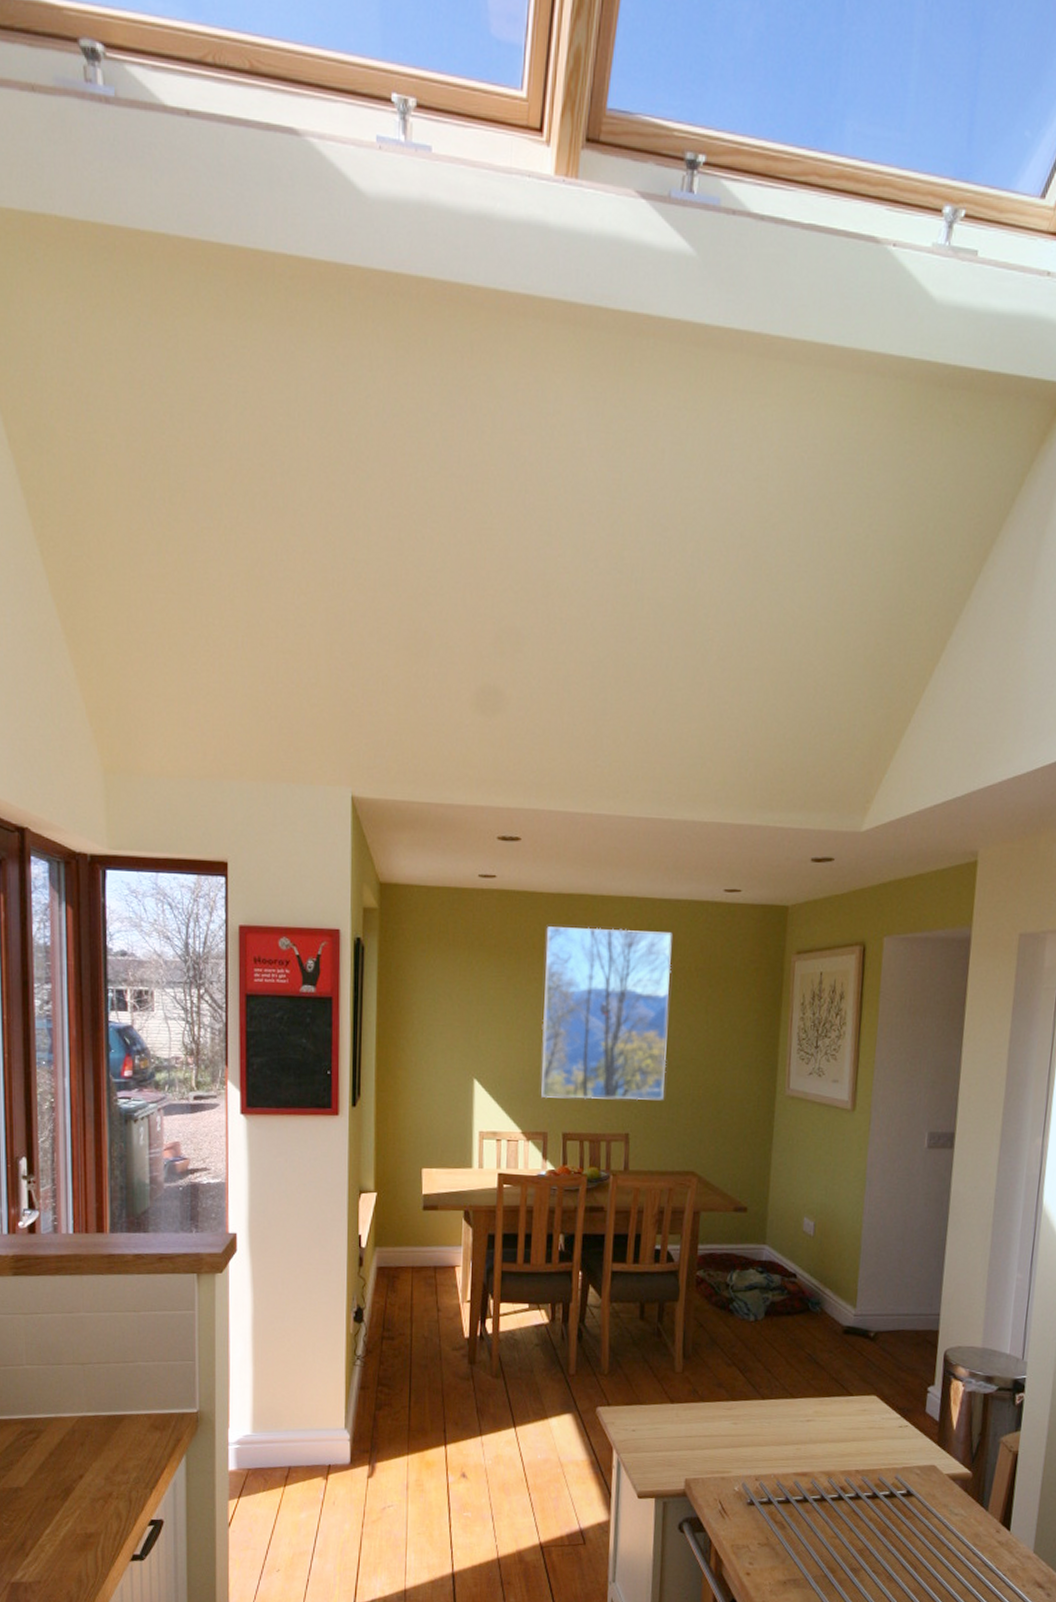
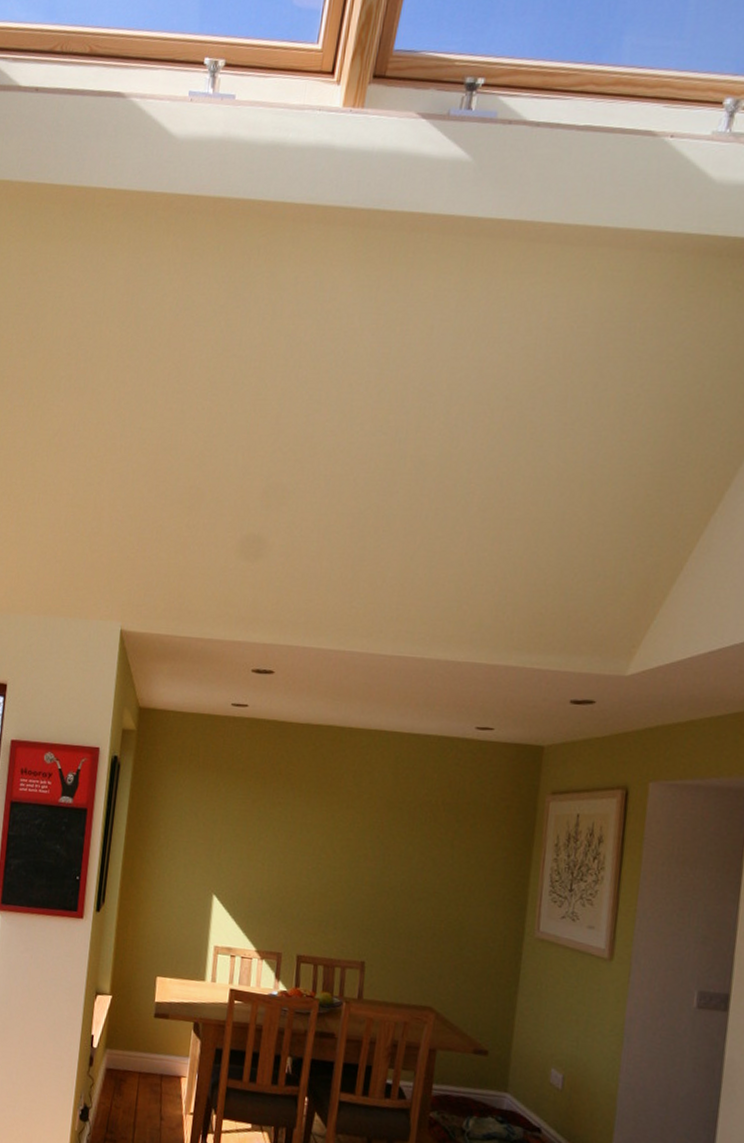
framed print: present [540,926,672,1100] -> none [278,754,420,931]

